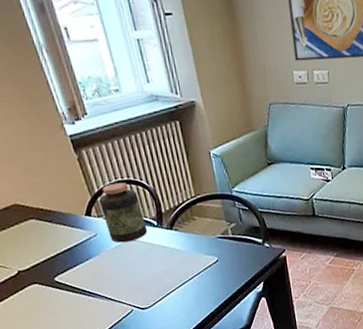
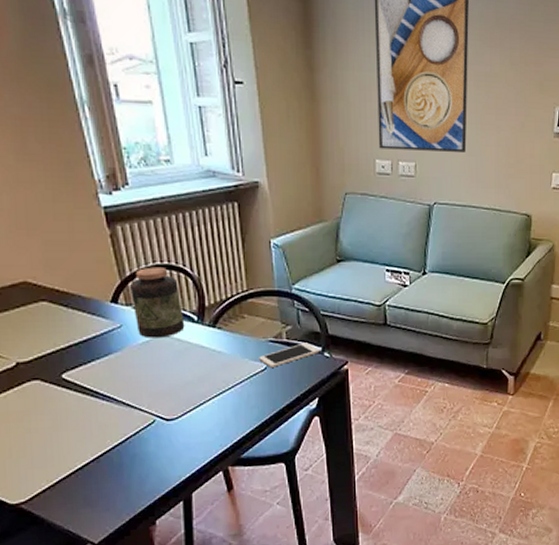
cell phone: none [211,236,261,260] -> present [259,343,320,368]

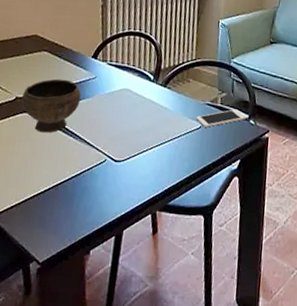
bowl: none [24,333,107,401] -> present [21,78,82,133]
jar: present [129,266,185,338] -> none [107,33,144,91]

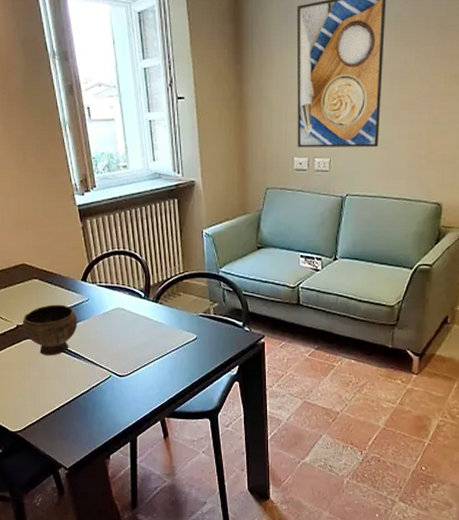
cell phone: present [196,109,247,127] -> none [191,318,241,338]

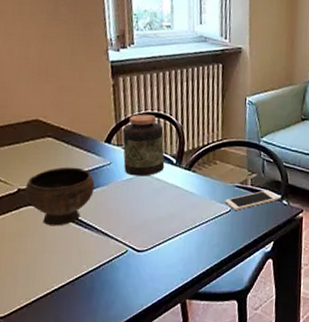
jar: none [95,252,135,310] -> present [122,114,165,176]
cell phone: none [191,318,241,338] -> present [225,190,280,210]

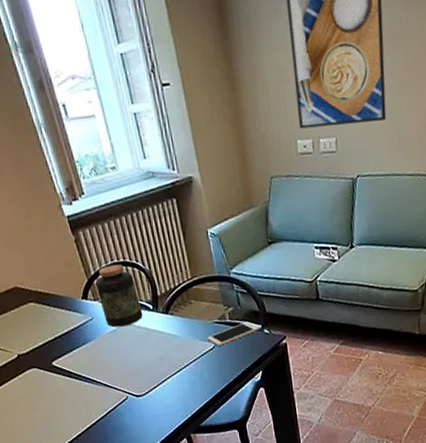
bowl: present [24,167,95,226] -> none [23,327,85,384]

